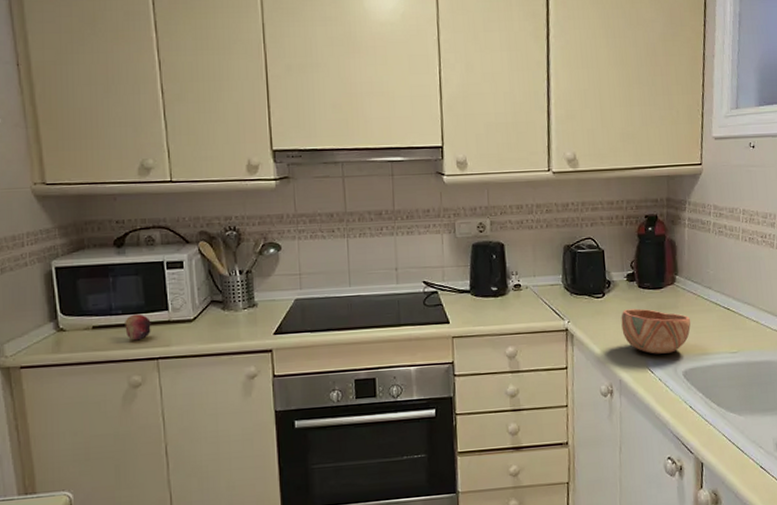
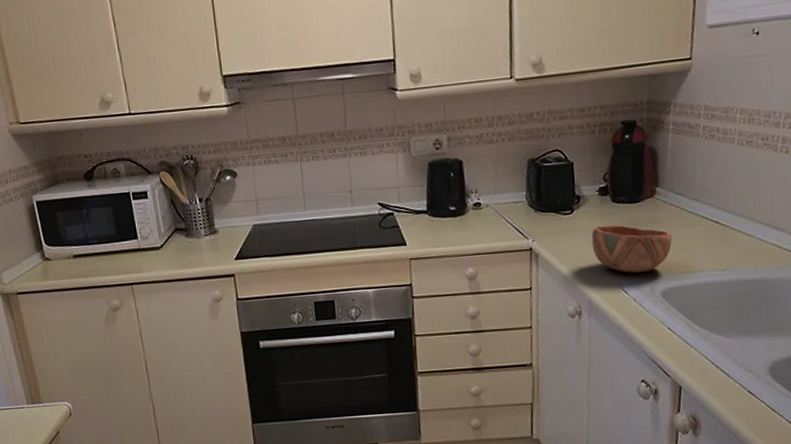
fruit: present [125,314,151,341] -> none [100,243,124,268]

